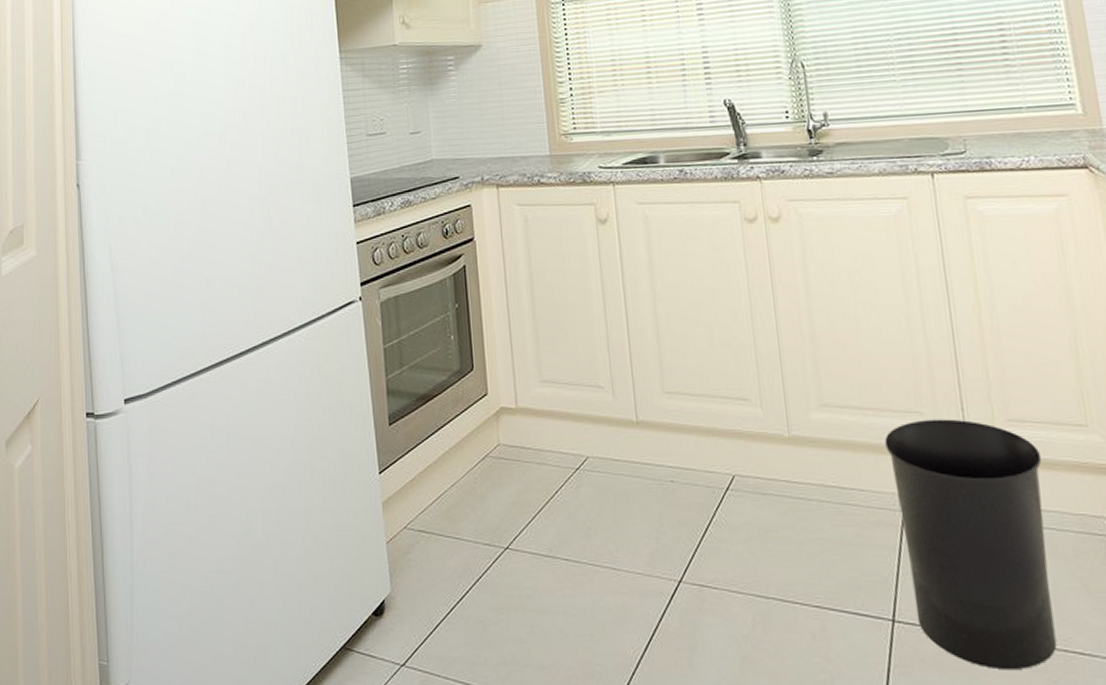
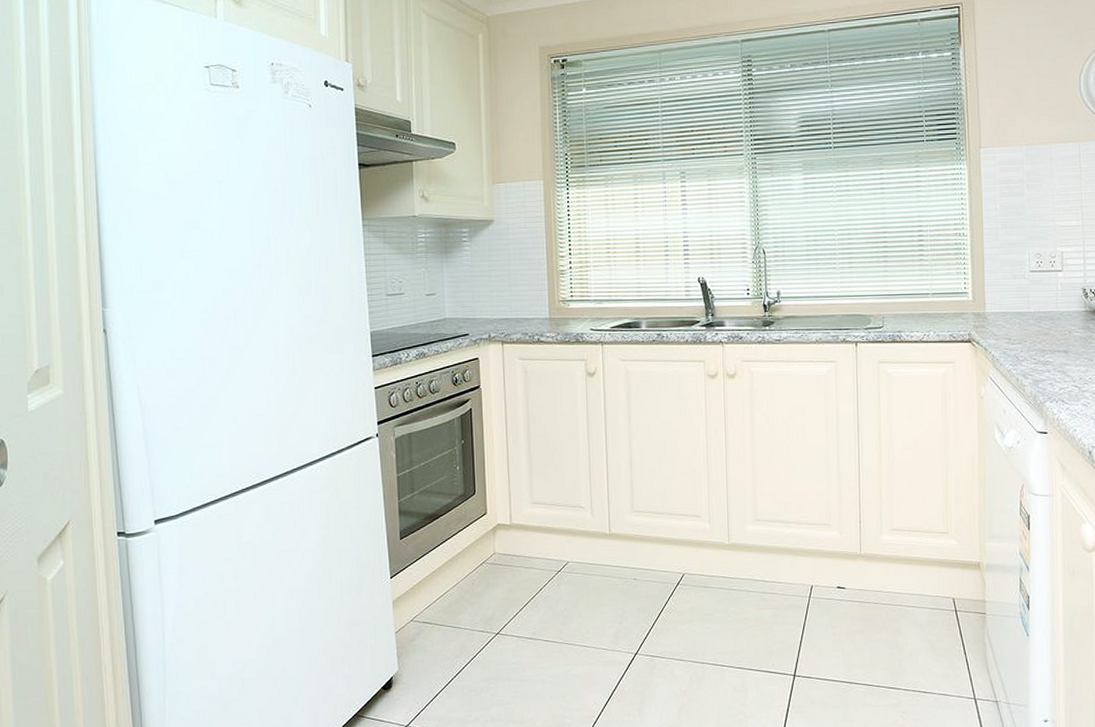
waste bin: present [885,419,1057,671] -> none [801,529,913,706]

